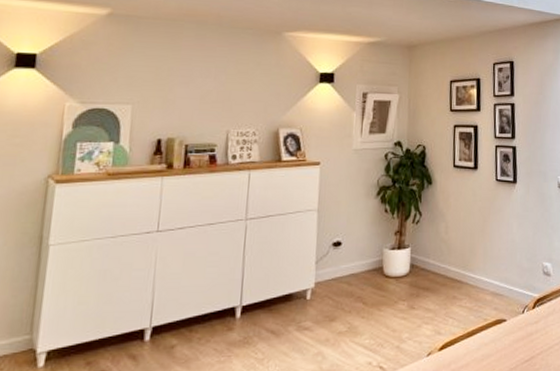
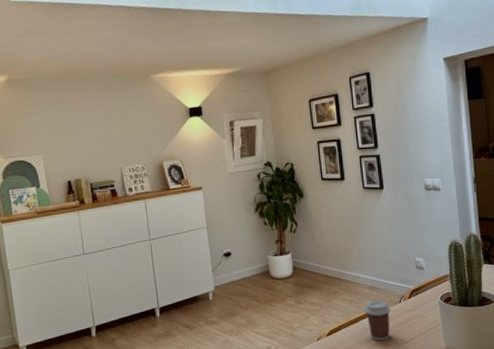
coffee cup: none [484,310,513,358] -> present [365,301,391,340]

